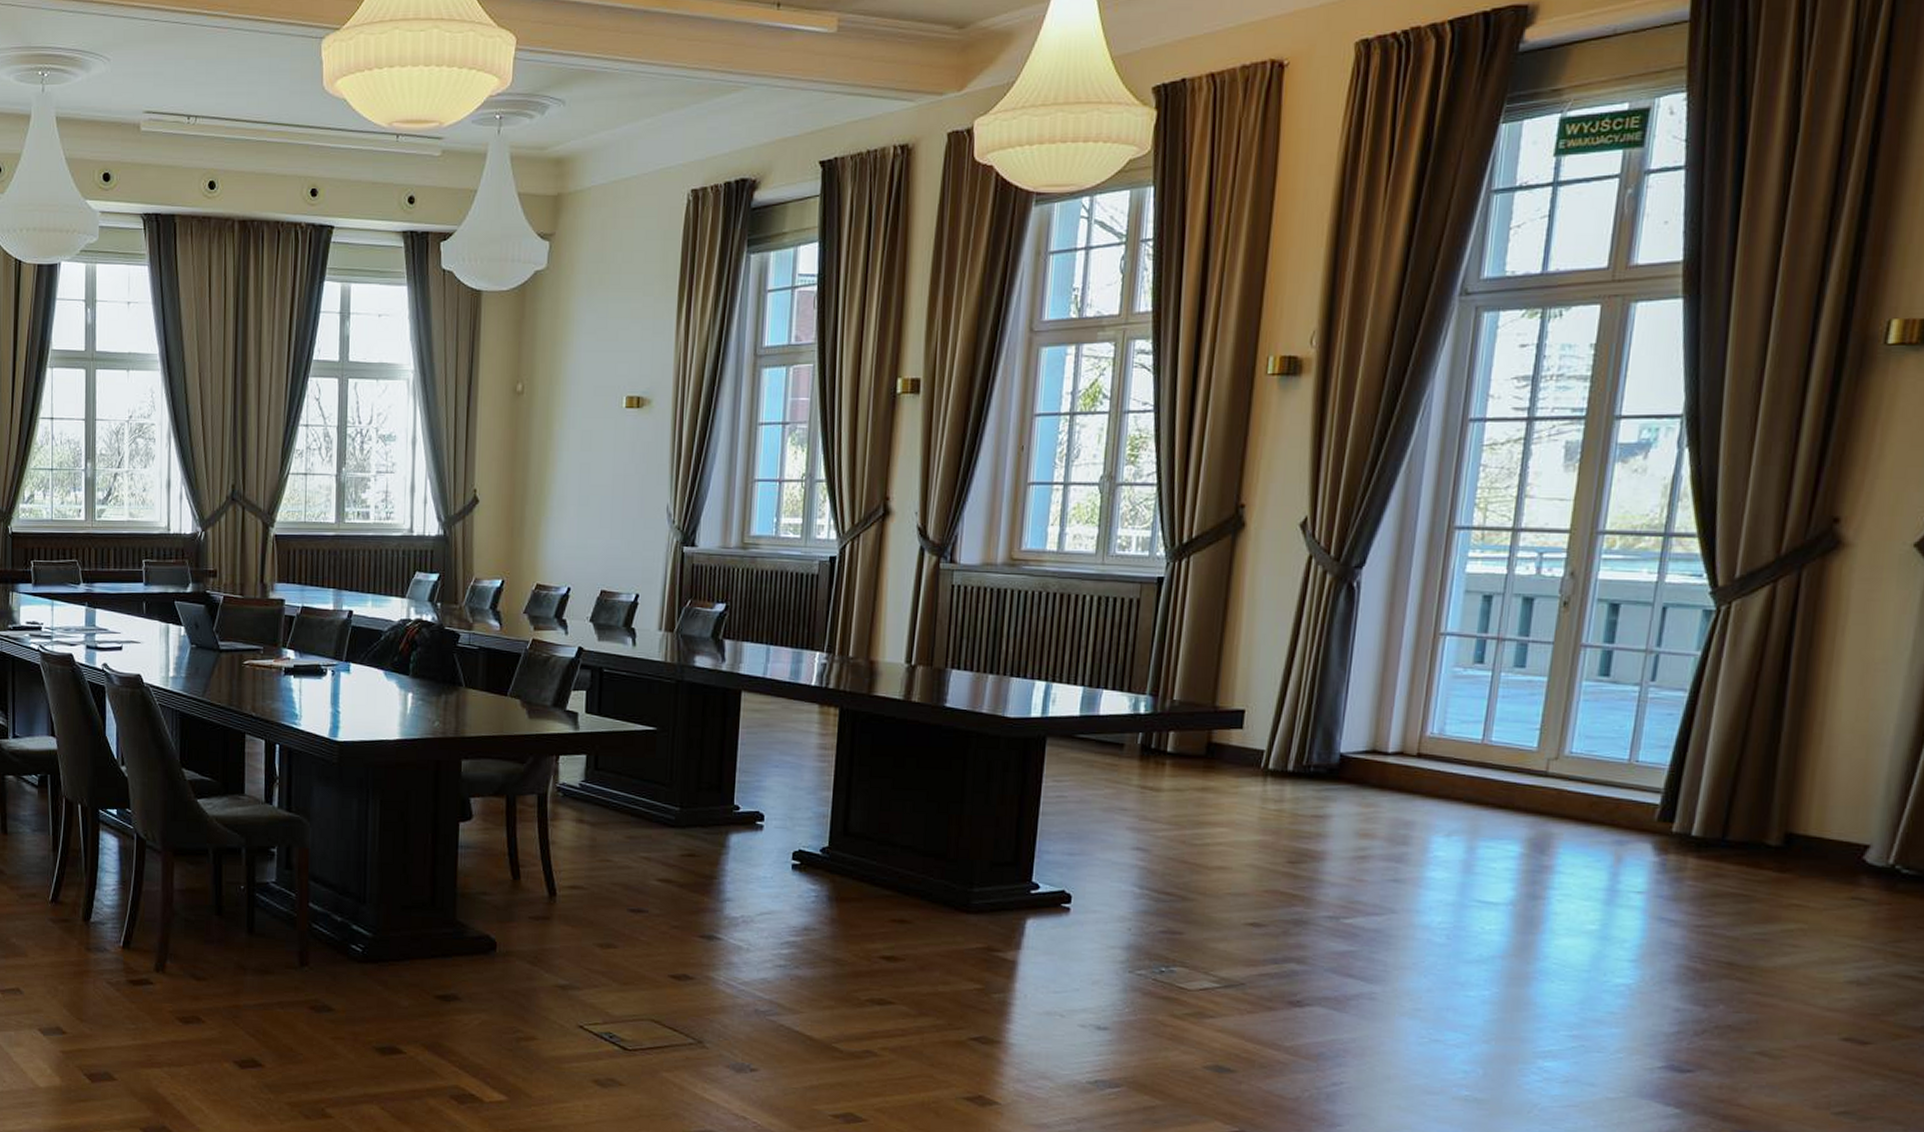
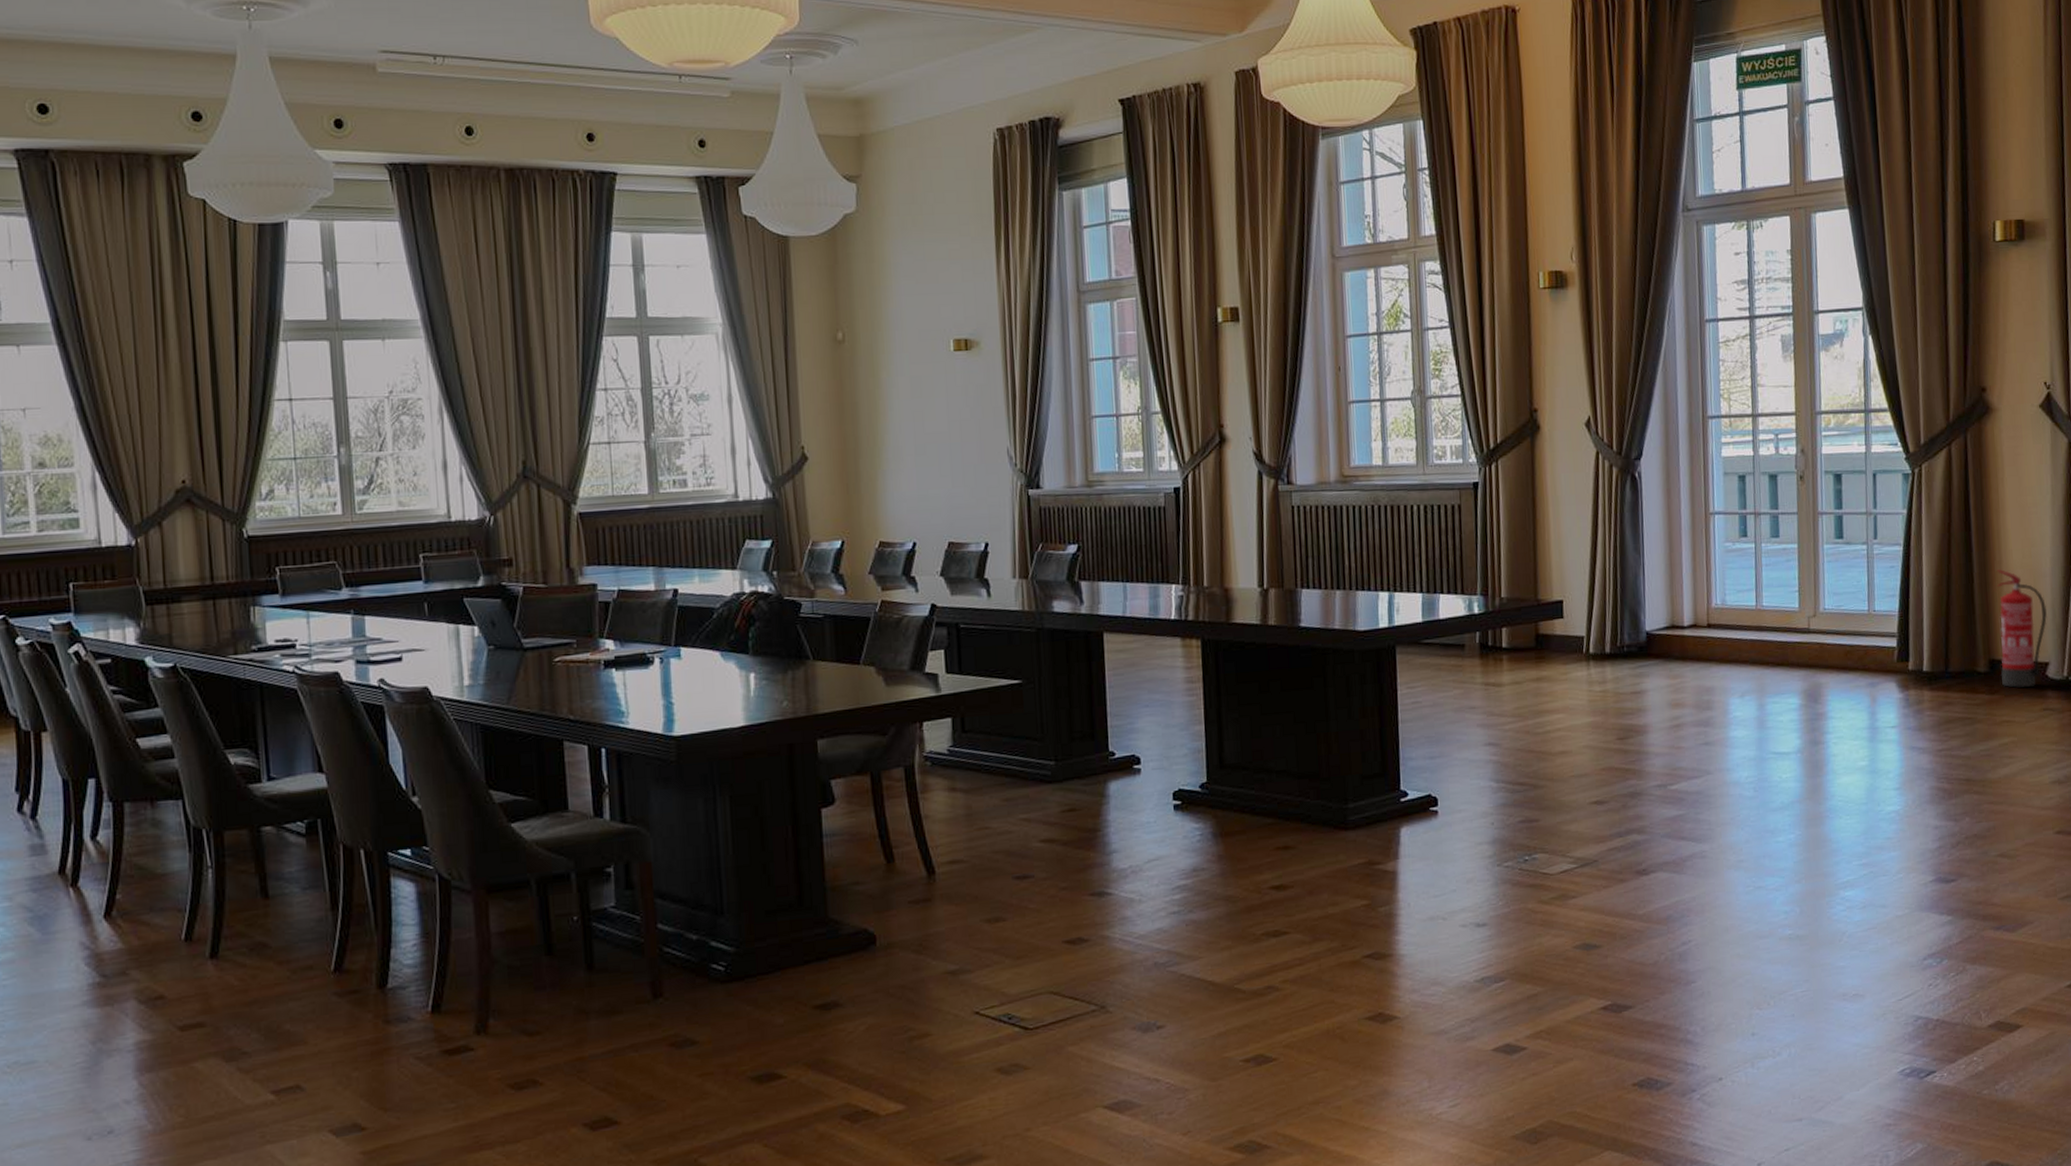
fire extinguisher: none [1798,730,1879,870] -> present [1996,568,2047,688]

